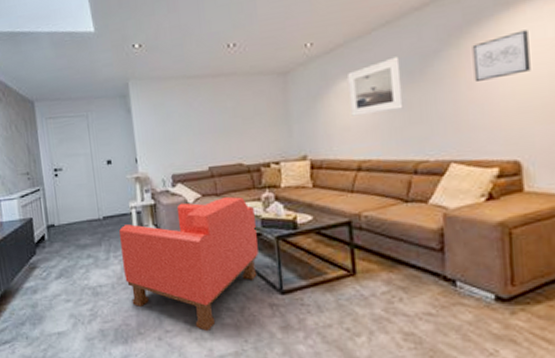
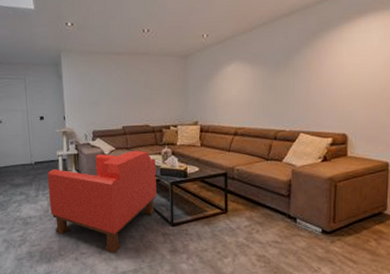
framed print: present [348,56,404,116] -> none [233,50,271,94]
wall art: present [472,29,531,81] -> none [321,38,361,74]

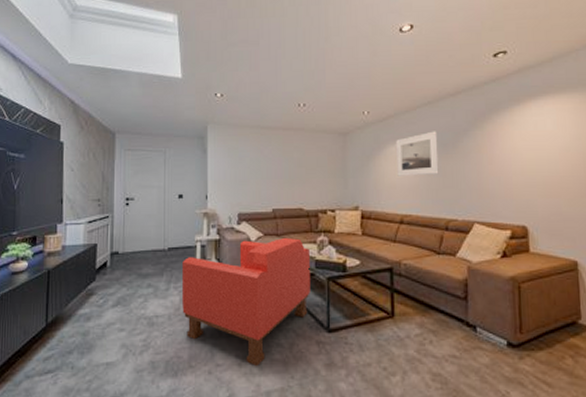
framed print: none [233,50,271,94] -> present [396,131,439,176]

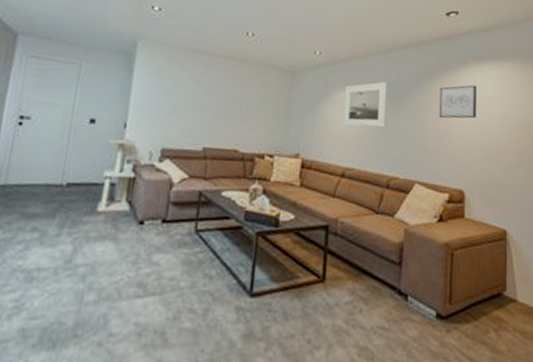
armchair: present [182,238,310,367] -> none [74,181,240,338]
wall art: none [492,122,535,158] -> present [439,85,477,119]

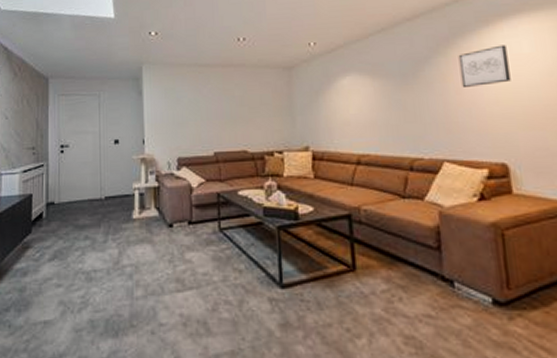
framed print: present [343,81,387,128] -> none [348,60,399,112]

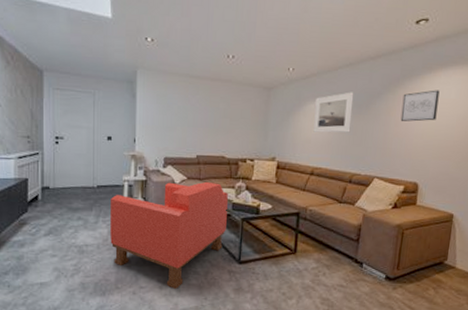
armchair: none [120,183,259,327] -> present [110,182,228,290]
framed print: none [348,60,399,112] -> present [313,92,354,133]

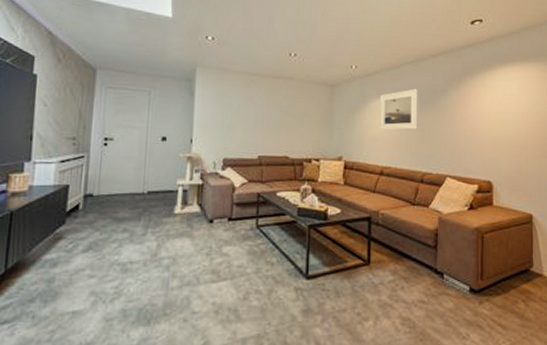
armchair: present [110,182,228,290] -> none [159,185,293,314]
wall art: present [400,90,440,122] -> none [466,86,502,118]

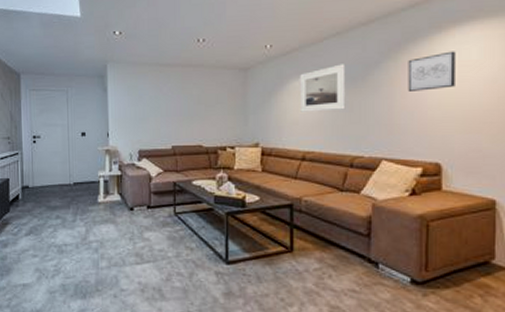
wall art: none [466,86,502,118] -> present [408,51,456,91]

